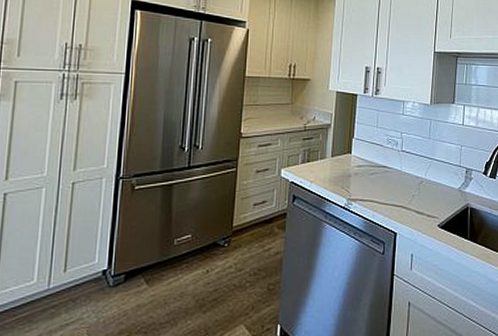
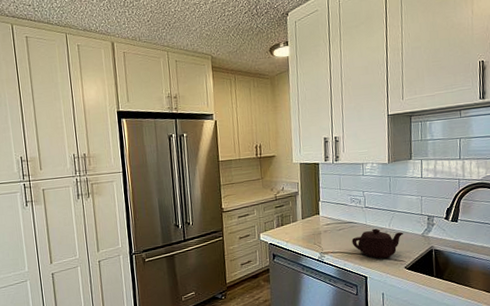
teapot: none [384,176,440,213] -> present [351,228,404,259]

